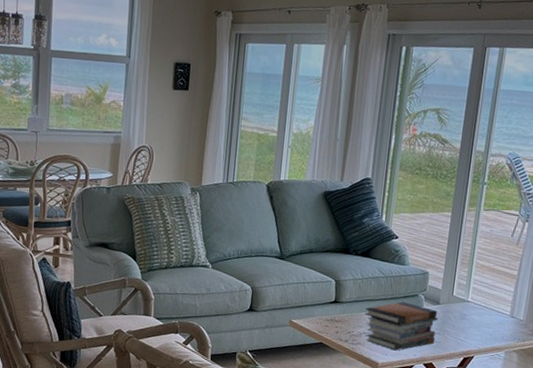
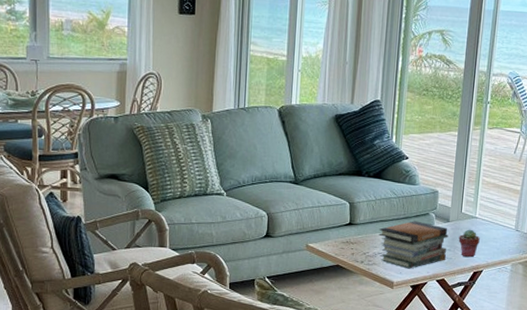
potted succulent: none [448,313,472,342] -> present [458,229,480,258]

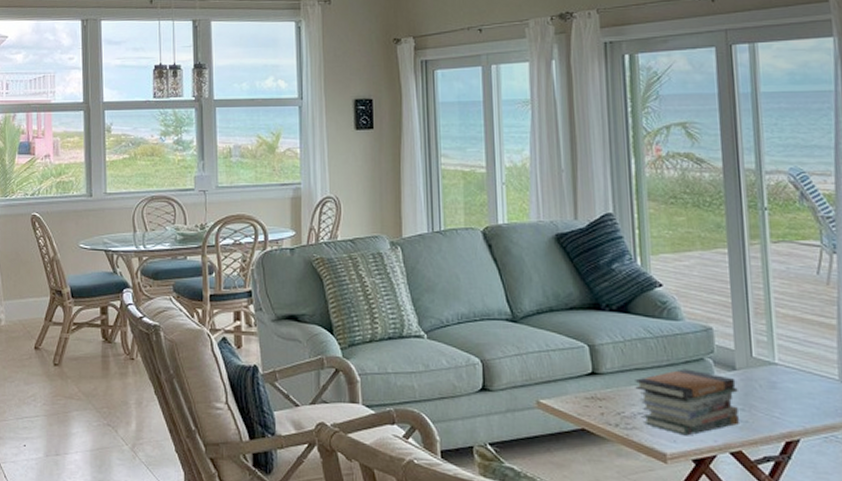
potted succulent: present [458,229,480,258] -> none [753,380,787,421]

